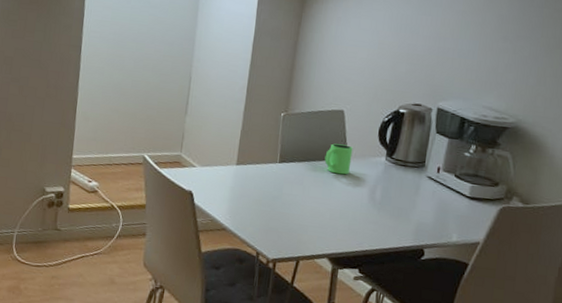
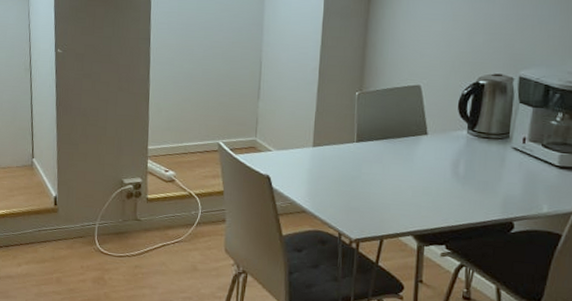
mug: present [324,143,353,175] -> none [403,119,432,151]

